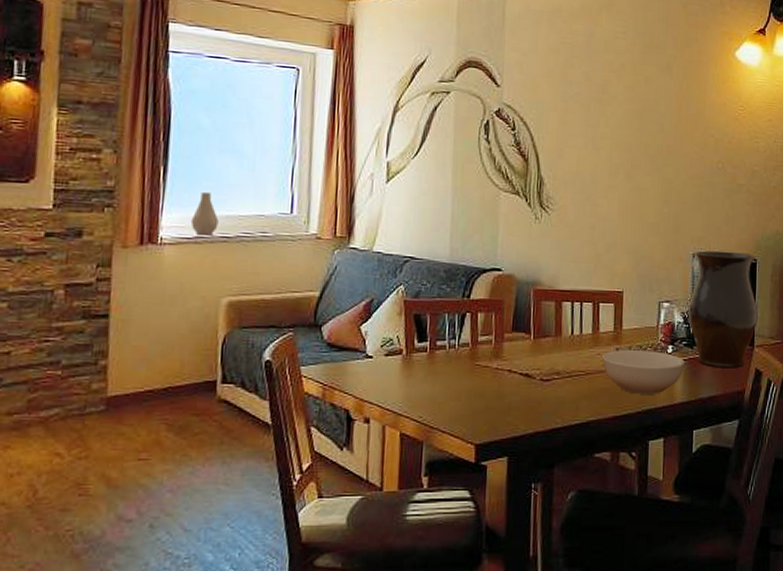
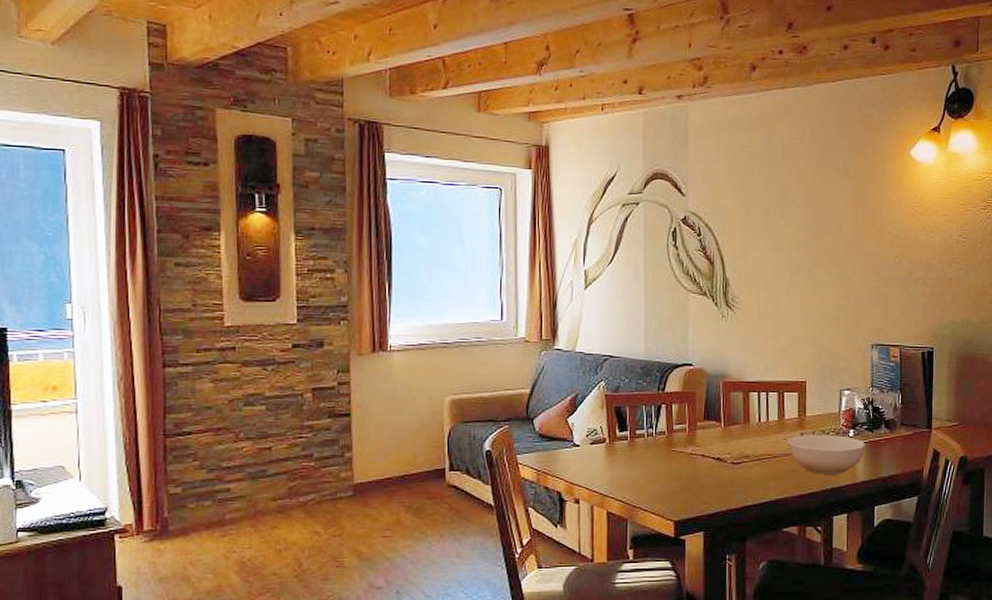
vase: present [190,192,219,237] -> none [414,304,439,344]
vase: present [688,250,758,369] -> none [868,341,935,450]

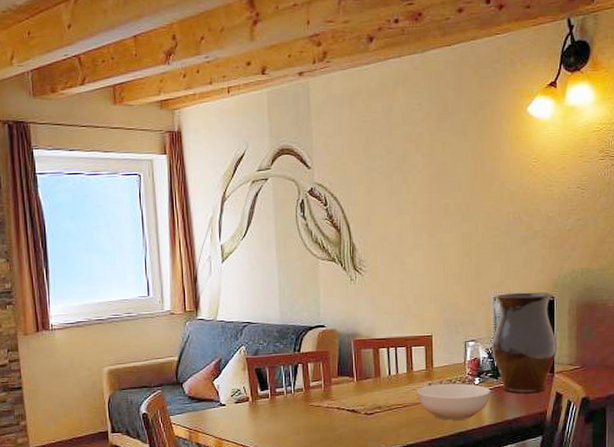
vase: none [868,341,935,450] -> present [491,292,557,394]

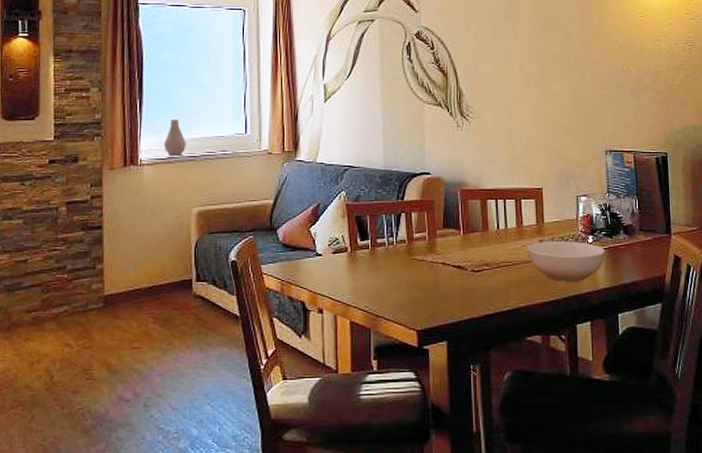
vase: none [72,286,93,321] -> present [163,120,186,157]
vase: present [491,292,557,394] -> none [604,147,673,256]

